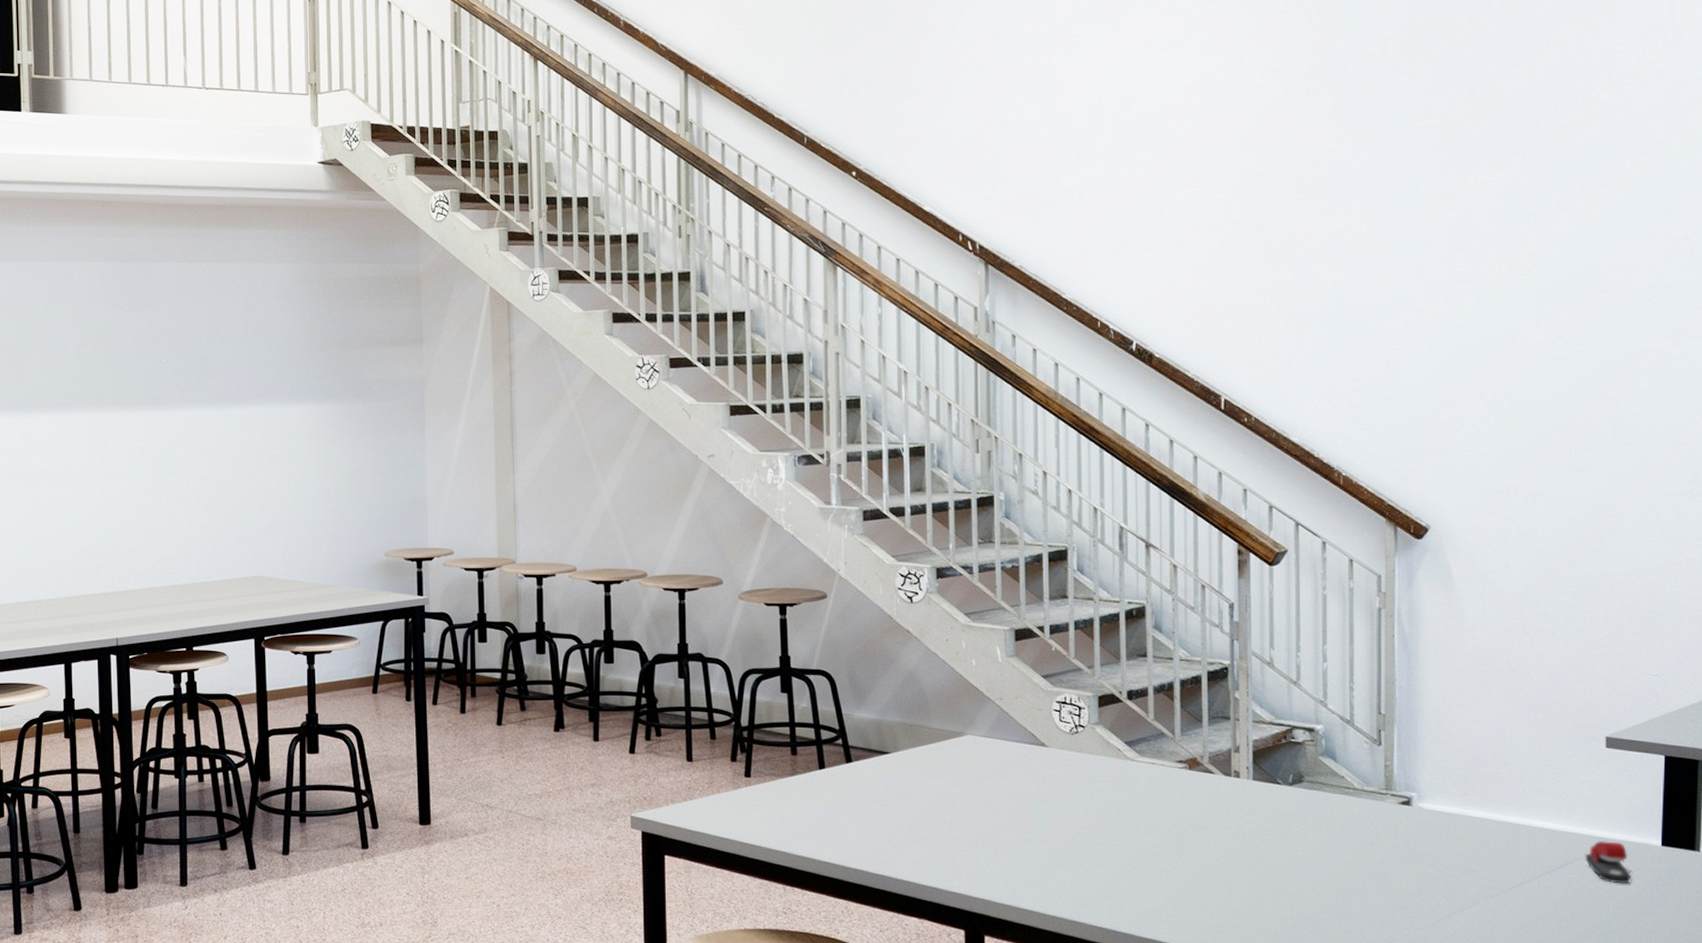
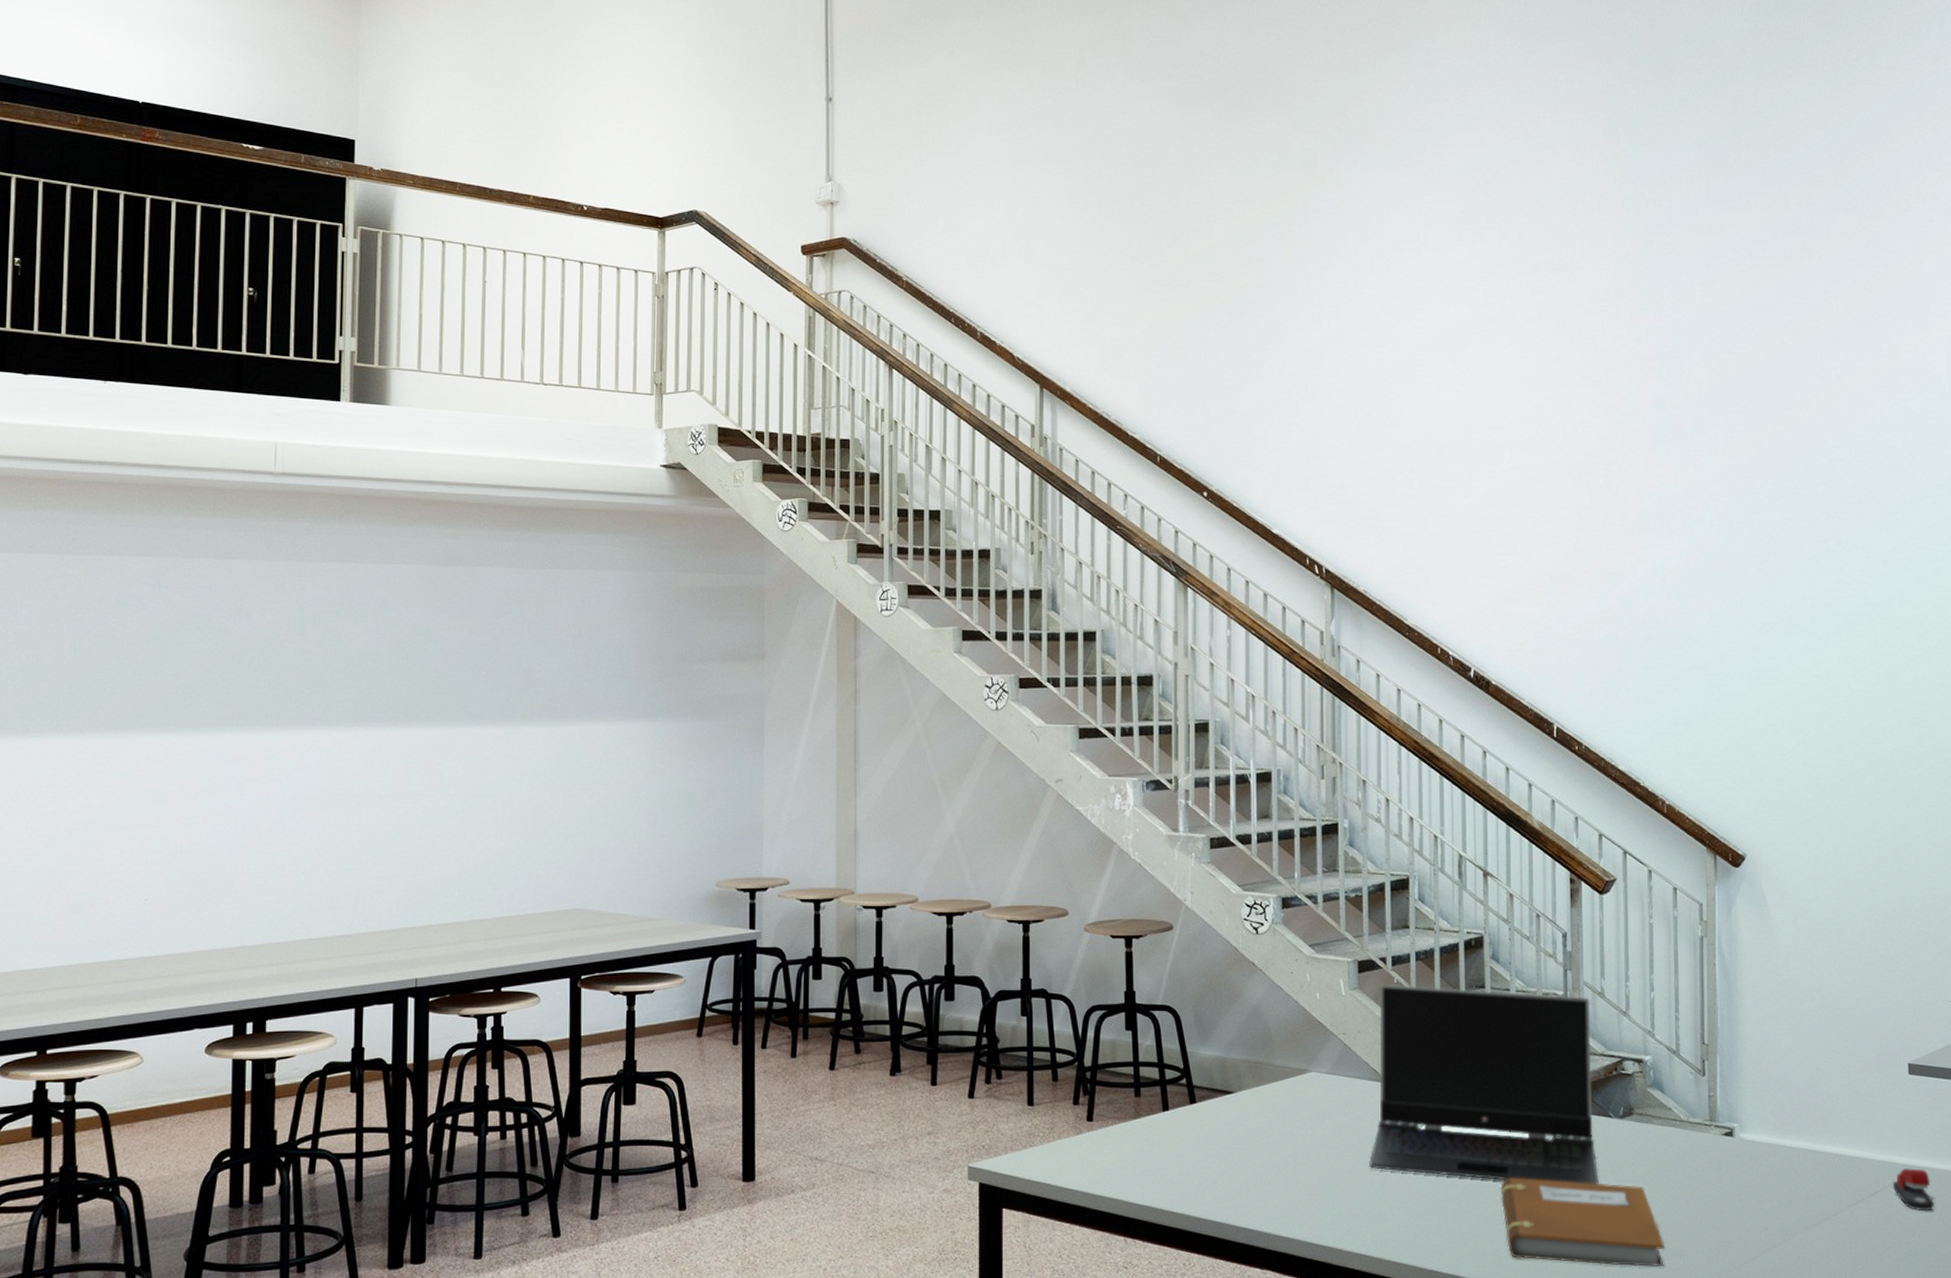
laptop computer: none [1027,652,1266,848] -> present [1369,984,1599,1184]
notebook: none [1163,839,1336,930] -> present [1501,1177,1665,1268]

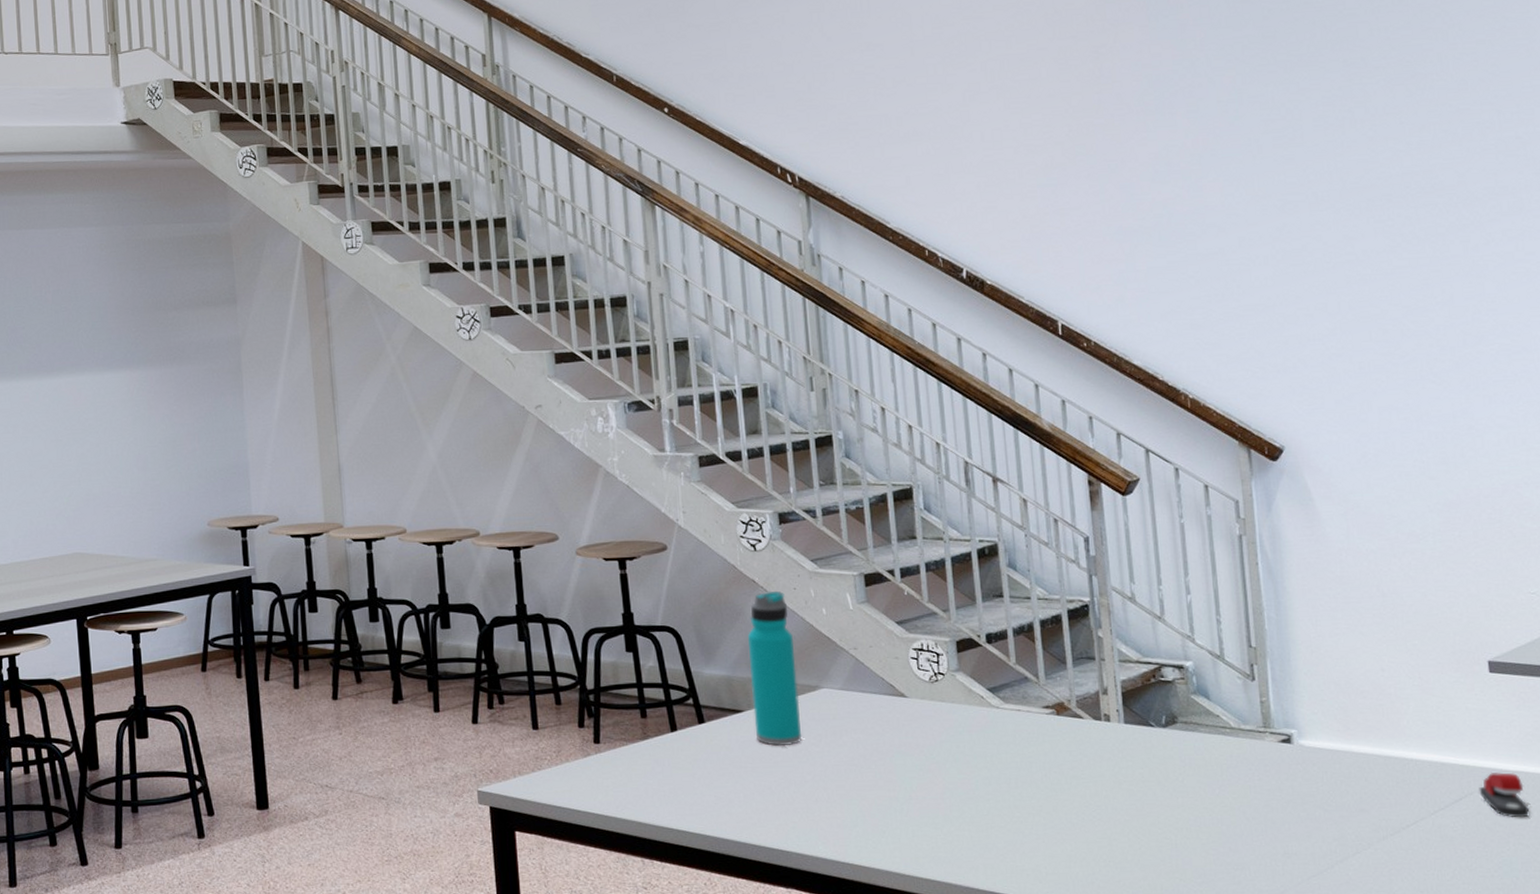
water bottle: none [1243,974,1288,1127] -> present [747,590,801,746]
laptop computer: present [1369,984,1599,1184] -> none [889,596,1144,796]
notebook: present [1501,1177,1665,1268] -> none [1036,790,1224,881]

